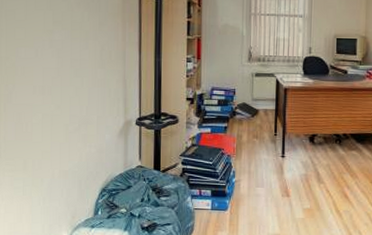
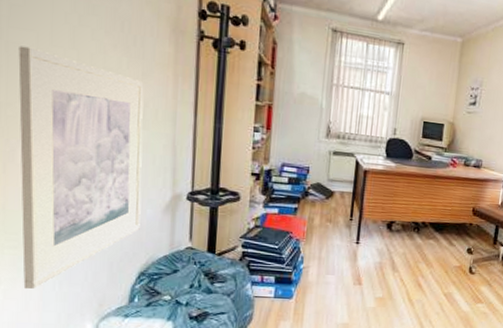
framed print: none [13,12,101,205] -> present [18,46,144,290]

